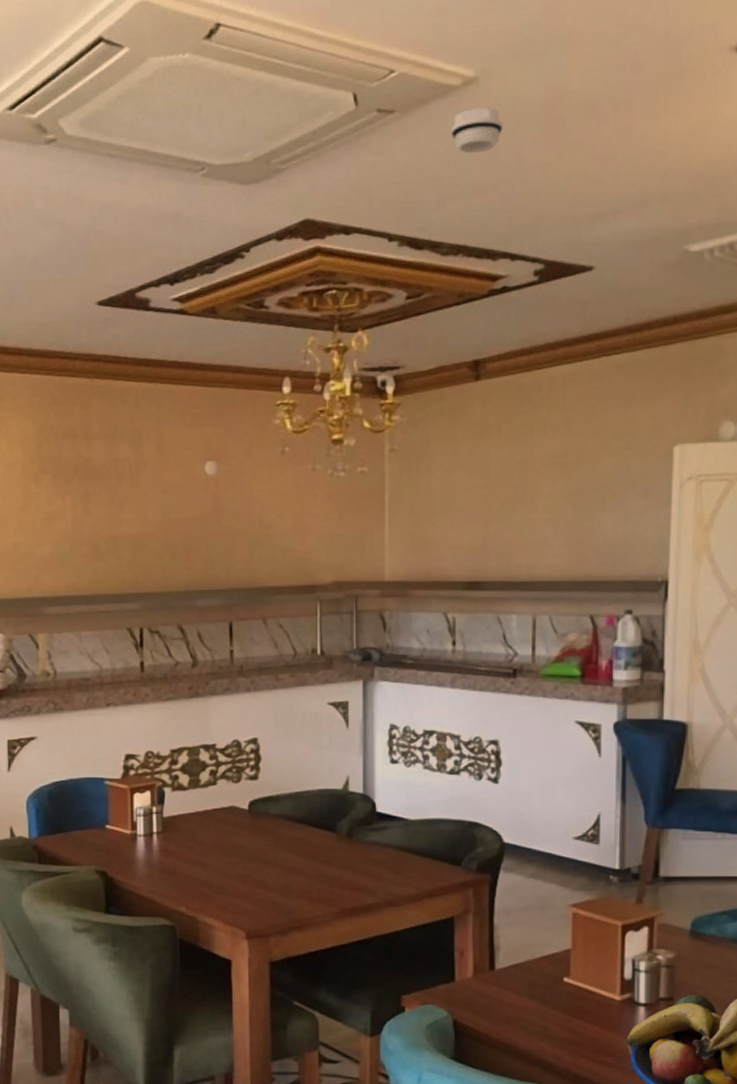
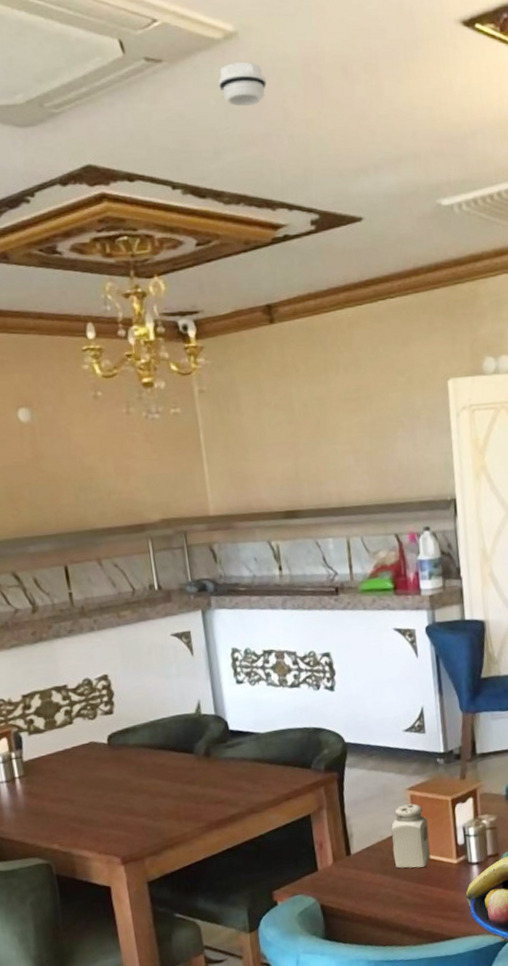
salt shaker: none [544,923,590,998] -> present [391,803,431,868]

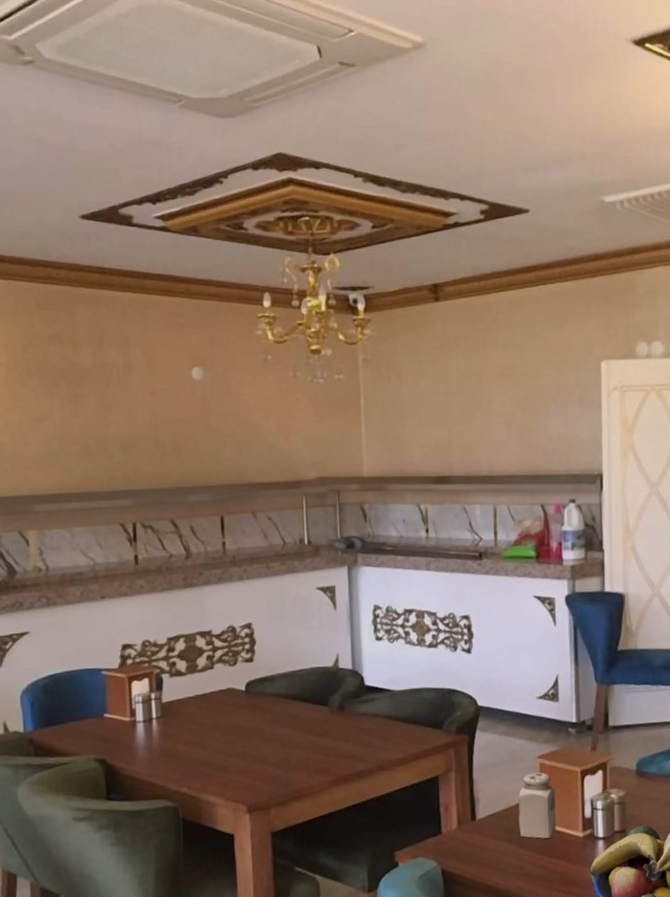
smoke detector: present [218,62,267,107] -> none [405,69,449,108]

